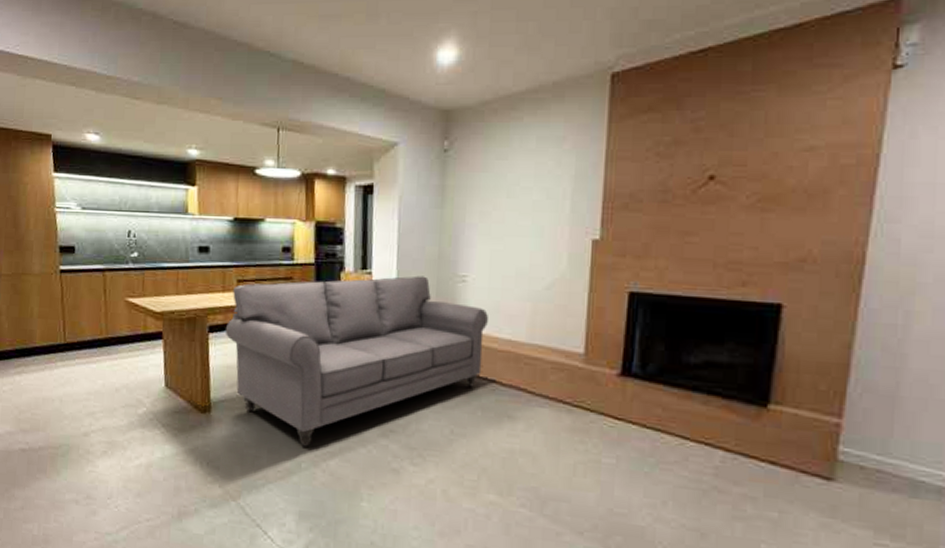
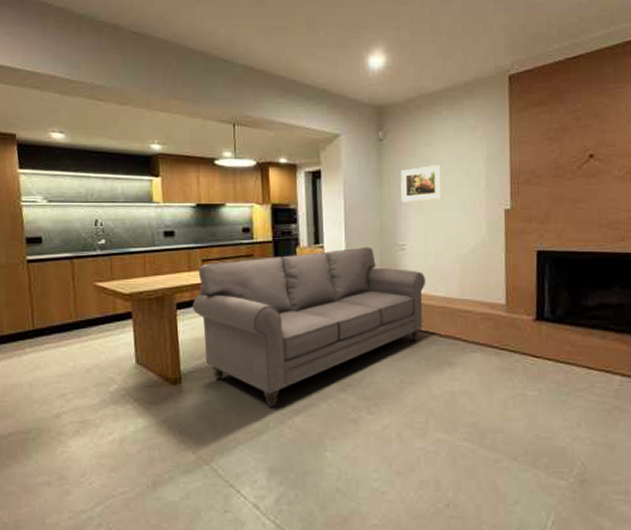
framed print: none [465,181,517,226] -> present [401,164,442,202]

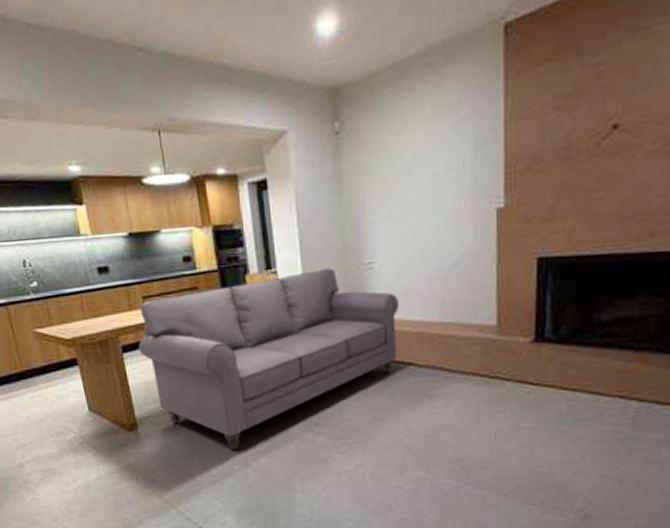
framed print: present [401,164,442,202] -> none [364,157,416,211]

